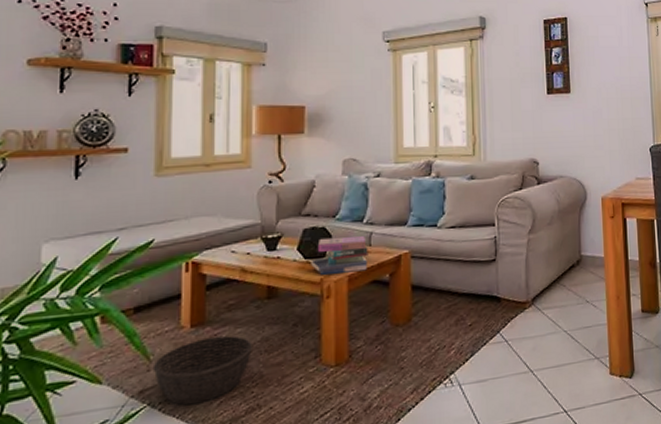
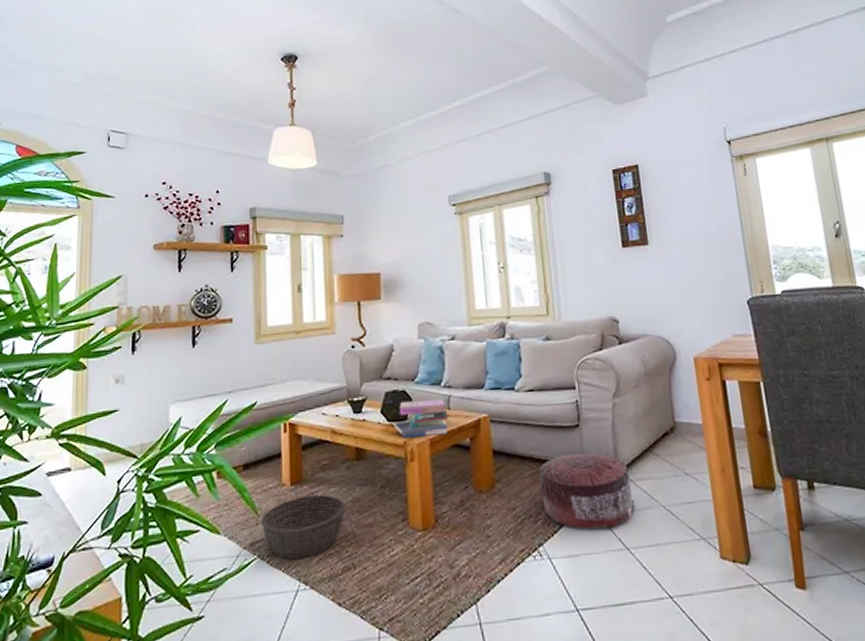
pouf: none [455,284,541,356] -> present [538,451,636,529]

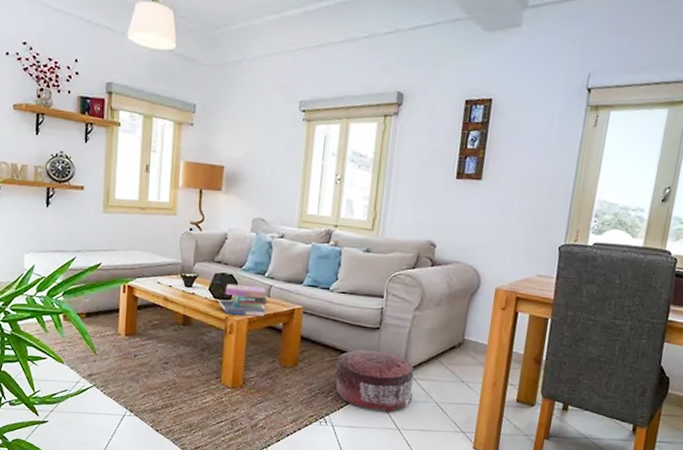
basket: present [260,495,345,560] -> none [97,346,169,393]

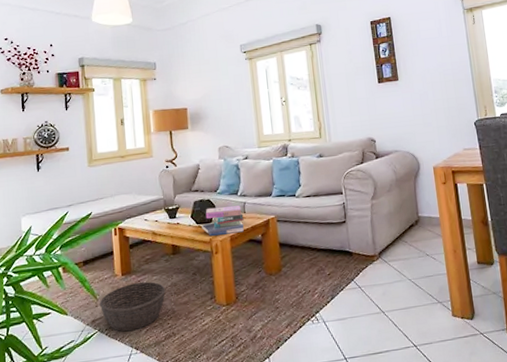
basket: none [97,346,169,393] -> present [99,282,165,332]
pouf: present [335,349,414,411] -> none [315,241,389,299]

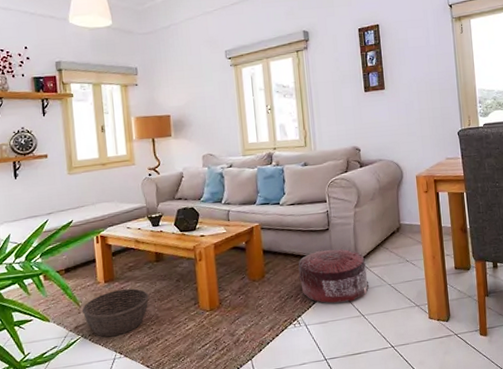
books: present [202,206,244,236] -> none [185,213,228,243]
pouf: none [315,241,389,299] -> present [298,248,370,304]

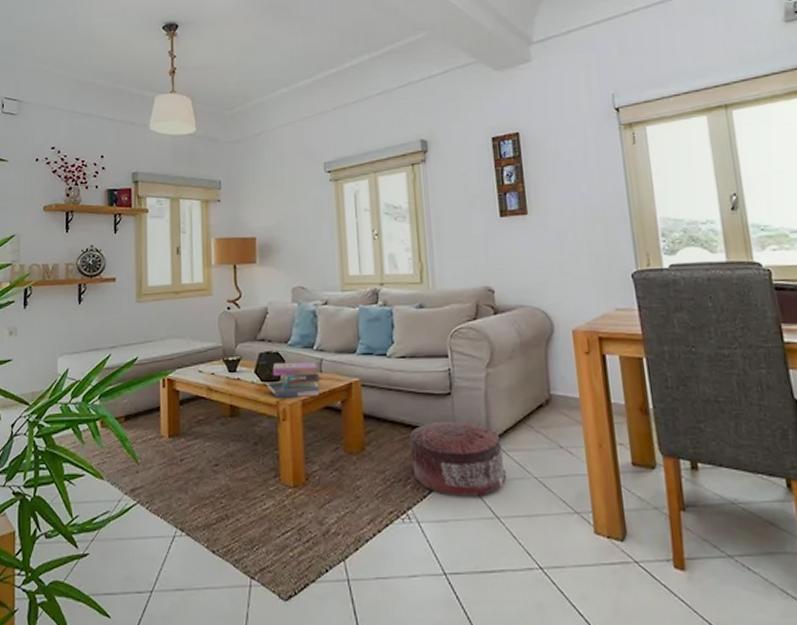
basket: present [82,288,149,337] -> none [140,448,219,507]
books: none [185,213,228,243] -> present [267,361,320,398]

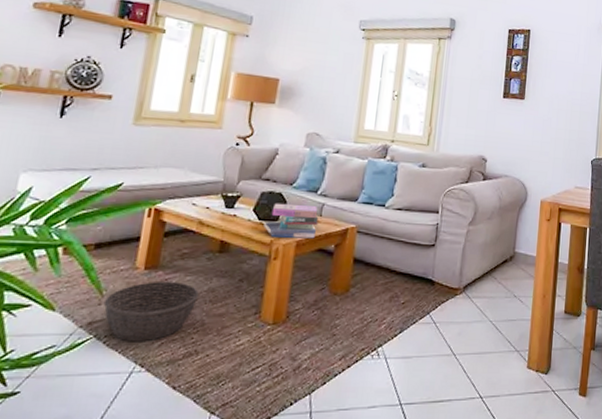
basket: none [140,448,219,507] -> present [103,282,199,342]
pouf: present [409,420,507,496] -> none [389,268,469,335]

